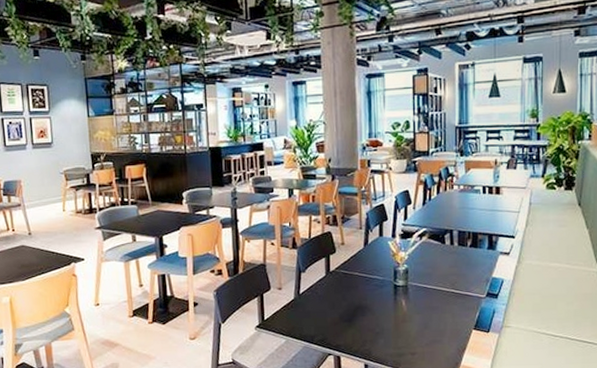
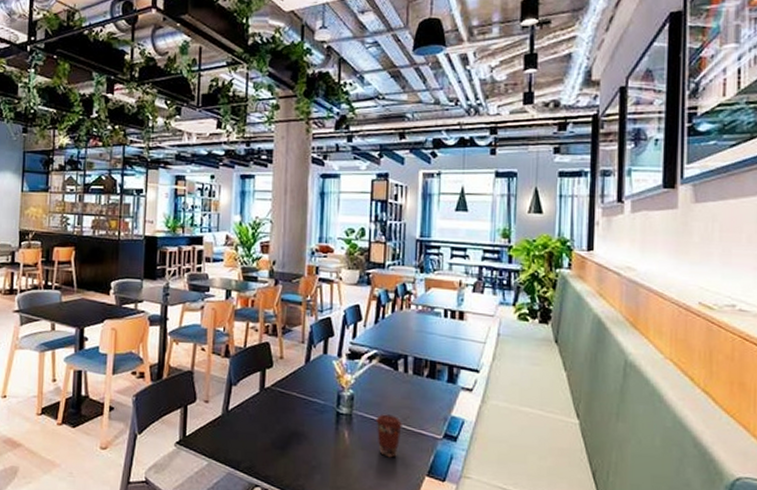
coffee cup: none [428,282,451,318] -> present [376,414,402,458]

